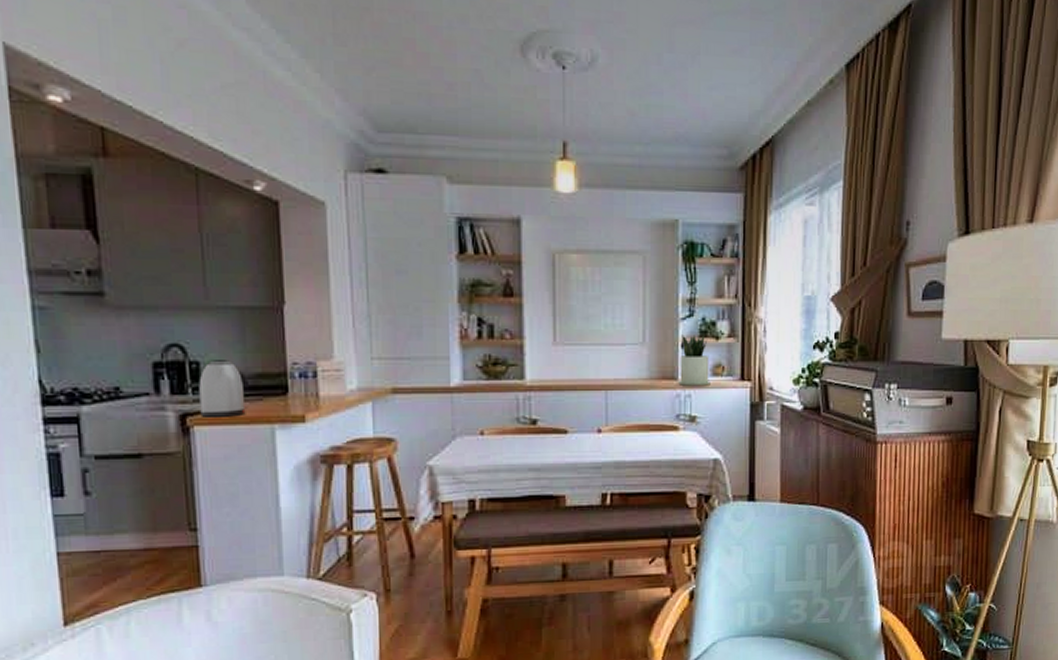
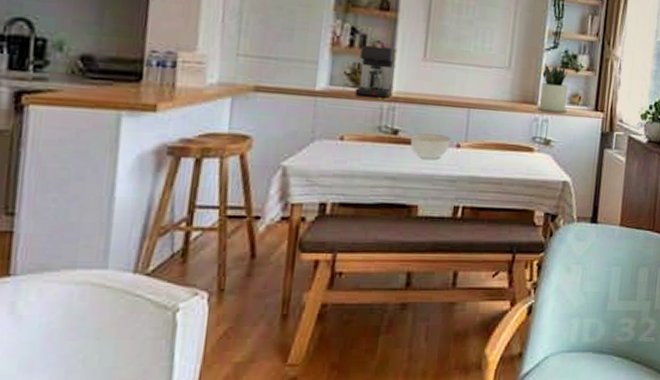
kettle: present [199,360,246,417] -> none [39,39,94,99]
coffee maker: none [489,335,526,388] -> present [355,45,396,98]
bowl: none [549,421,591,448] -> present [410,133,451,160]

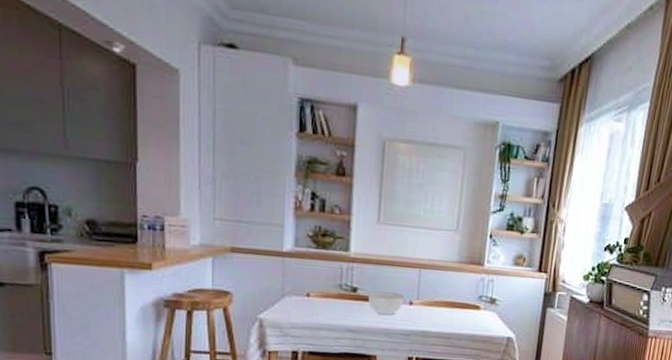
coffee maker: present [355,45,396,98] -> none [317,209,353,259]
planter: present [536,64,569,114] -> none [483,226,514,274]

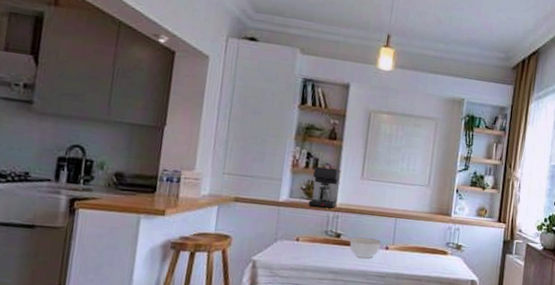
coffee maker: none [317,209,353,259] -> present [308,166,341,209]

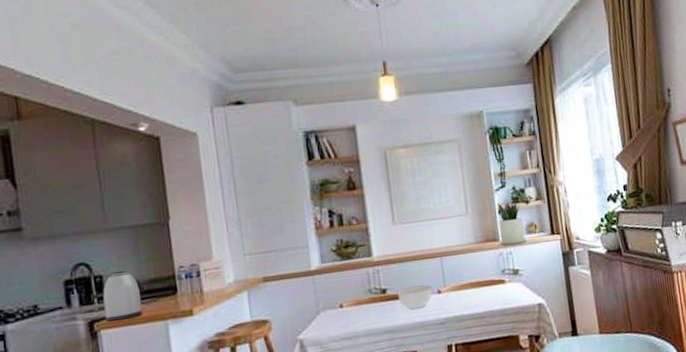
kettle: none [86,160,124,205] -> present [102,271,143,322]
coffee maker: present [308,166,341,209] -> none [340,220,373,267]
planter: none [450,183,477,224] -> present [497,201,527,246]

